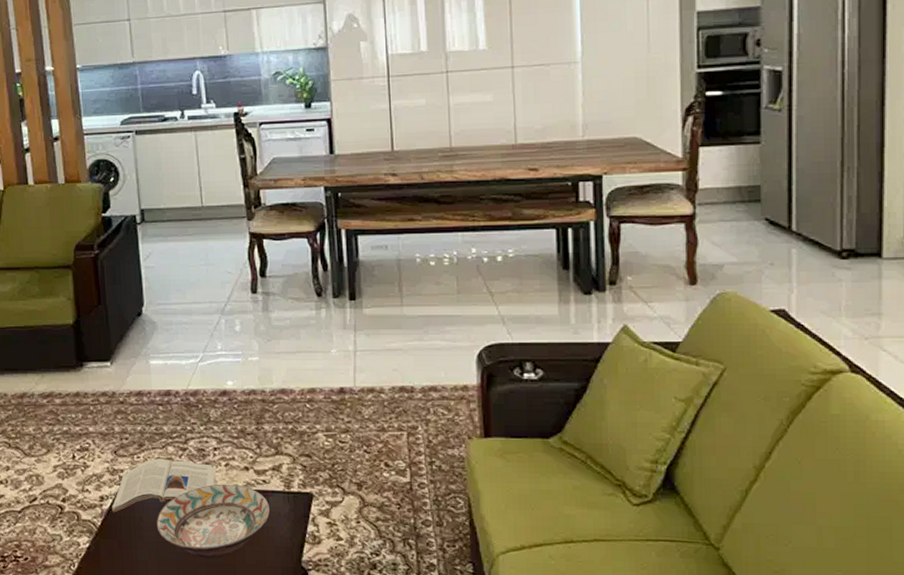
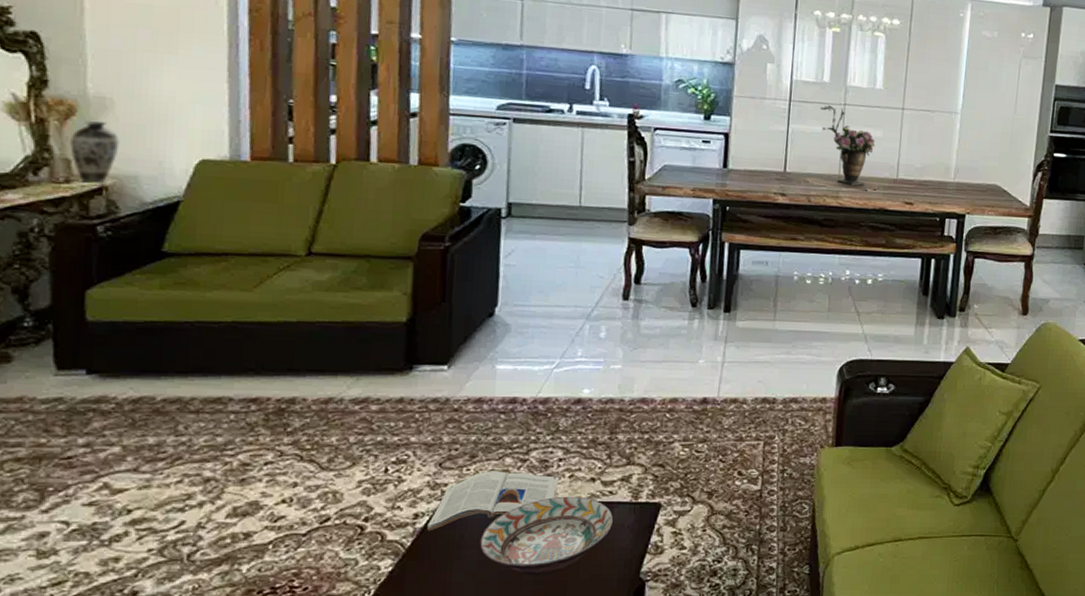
flower arrangement: none [415,74,497,161] -> present [805,105,879,190]

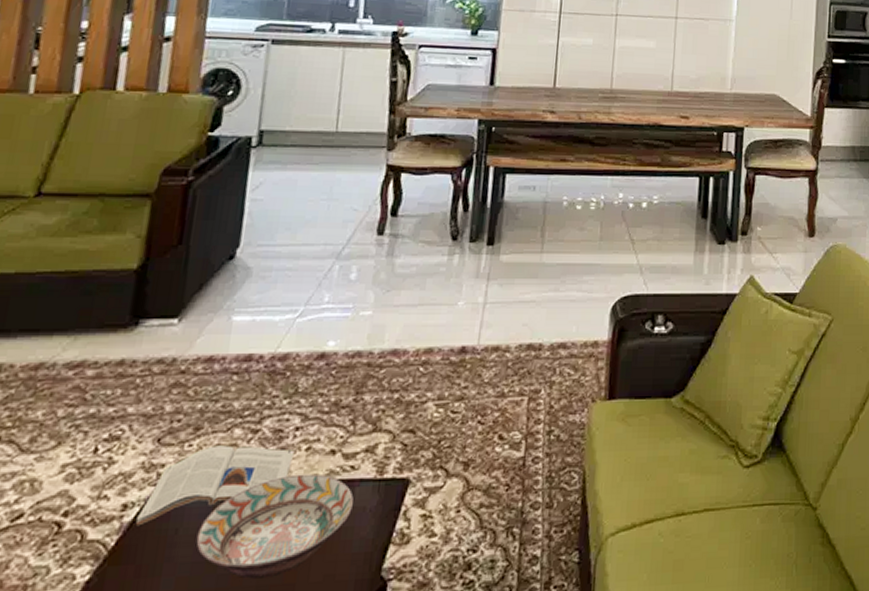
flower arrangement: present [805,105,879,190] -> none [576,16,653,105]

